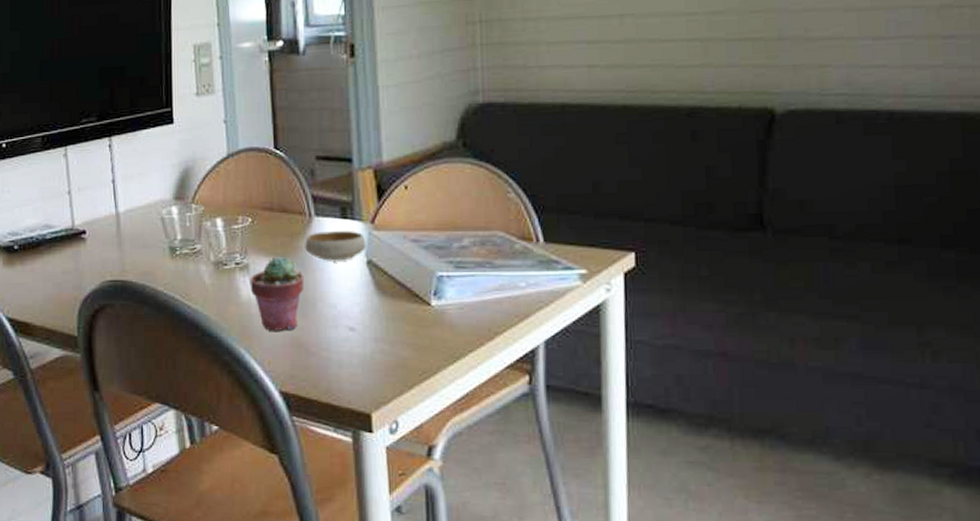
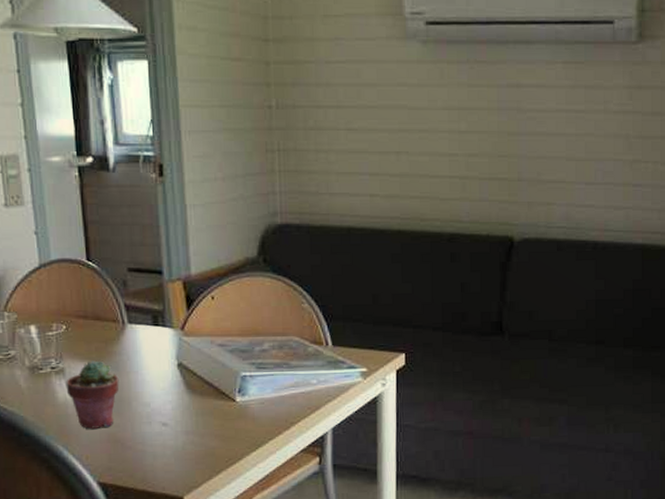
bowl: present [305,231,366,261] -> none [119,337,177,364]

